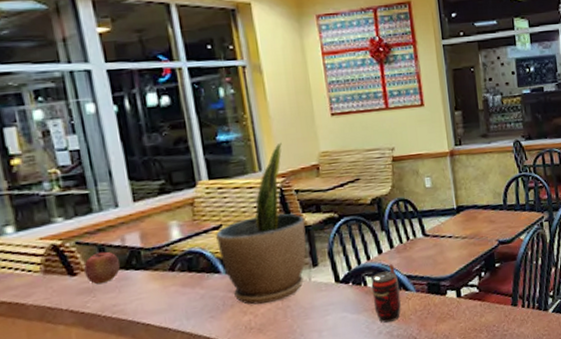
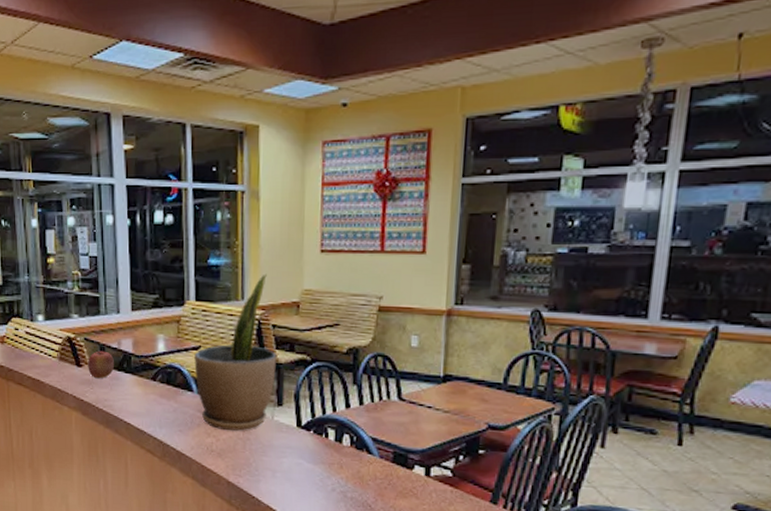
beverage can: present [371,263,401,323] -> none [332,420,363,482]

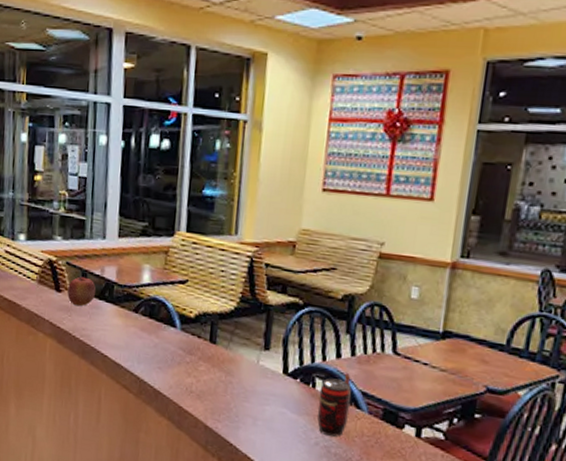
potted plant: present [194,274,276,431] -> none [179,209,267,373]
beverage can: none [332,420,363,482] -> present [317,372,351,437]

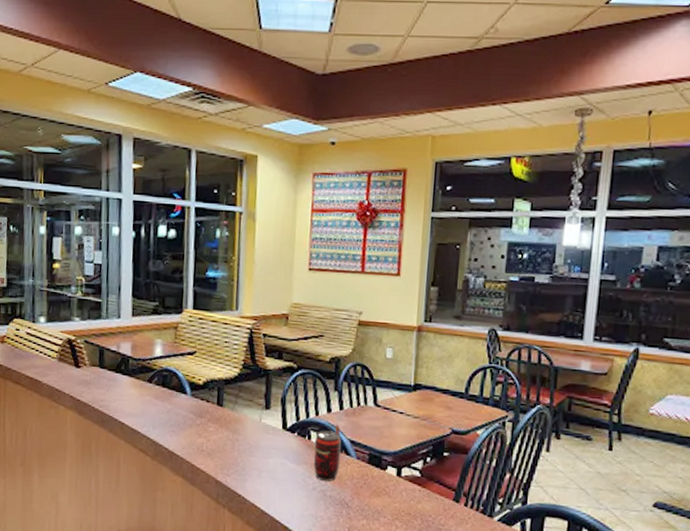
apple: present [67,276,96,306] -> none [86,352,113,380]

